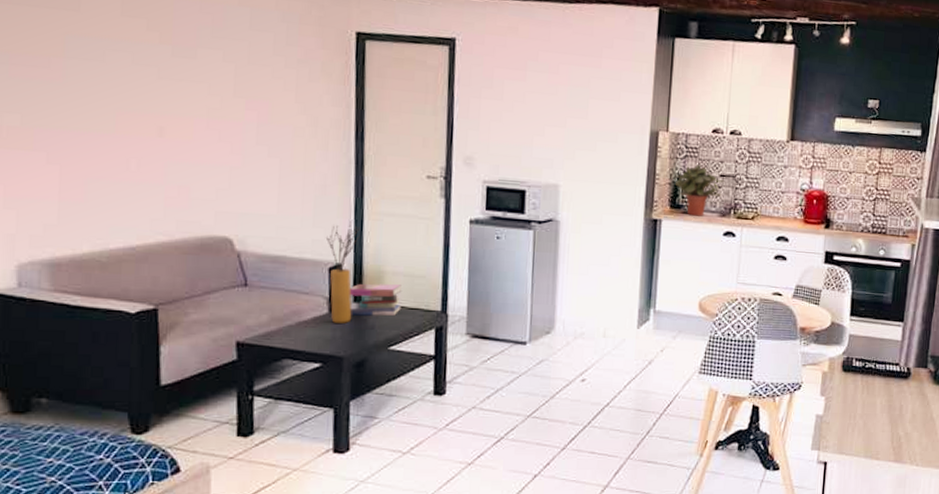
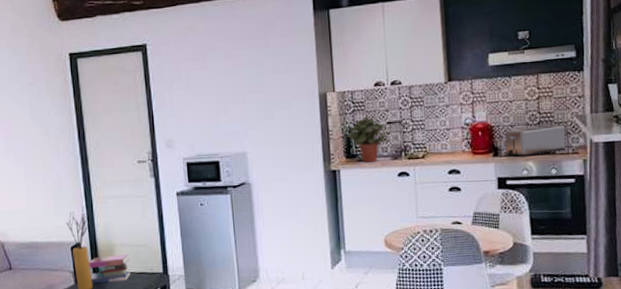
toaster: none [838,202,900,234] -> present [505,124,566,157]

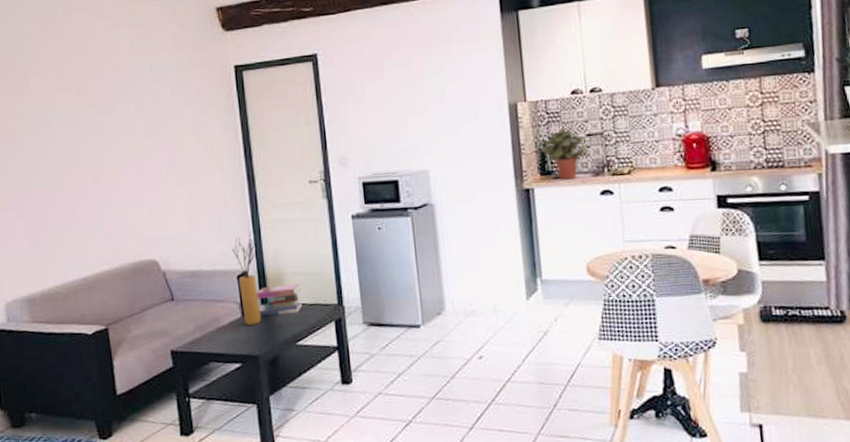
toaster: present [505,124,566,157] -> none [723,134,796,172]

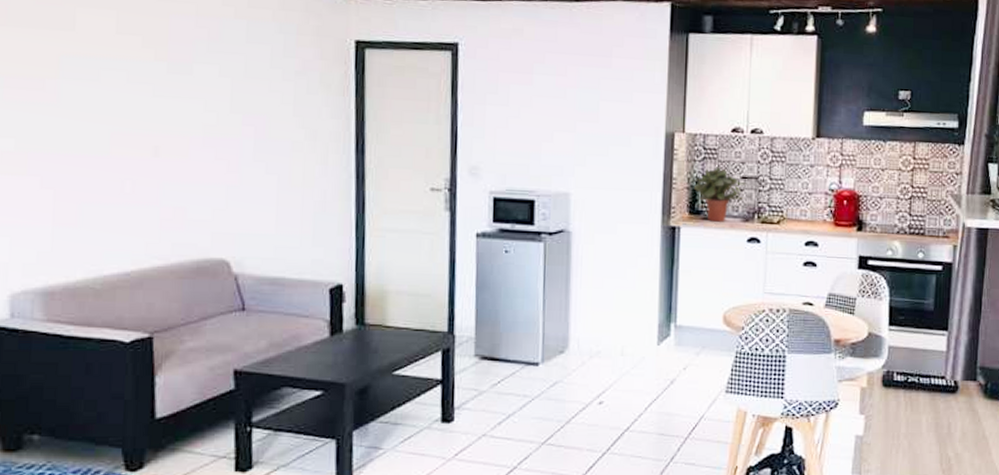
vase: present [232,231,262,326] -> none [327,238,361,349]
books: present [256,284,303,318] -> none [351,304,406,340]

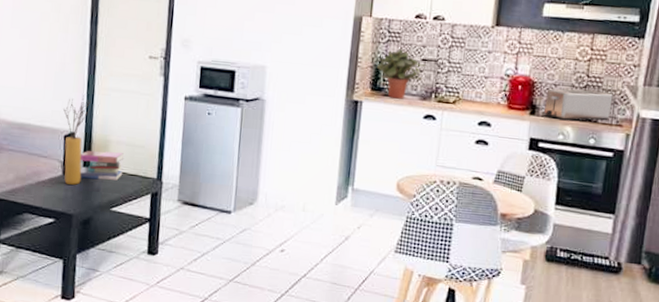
vase: none [327,238,361,349] -> present [63,95,91,186]
books: none [351,304,406,340] -> present [79,150,124,181]
toaster: none [871,201,938,235] -> present [544,88,613,121]

